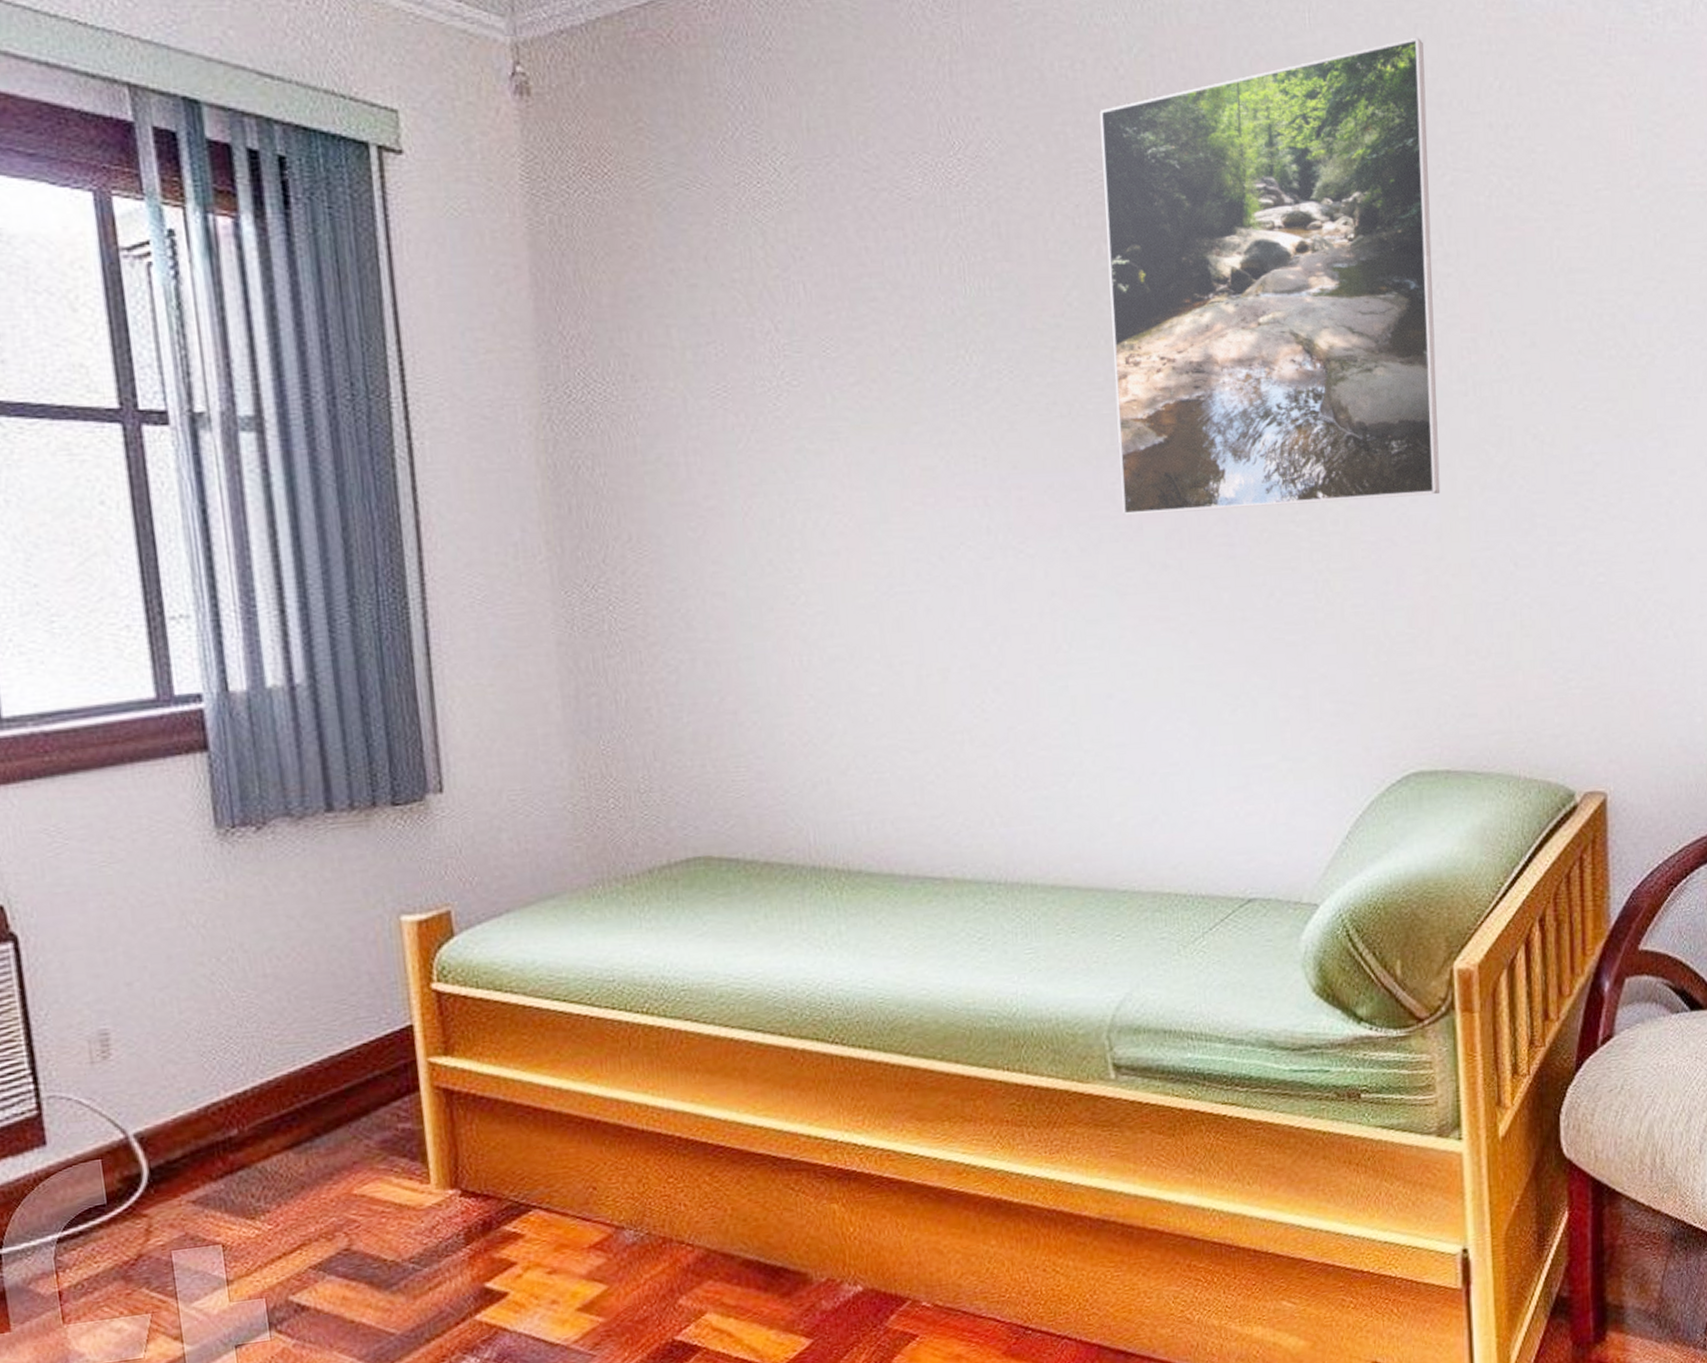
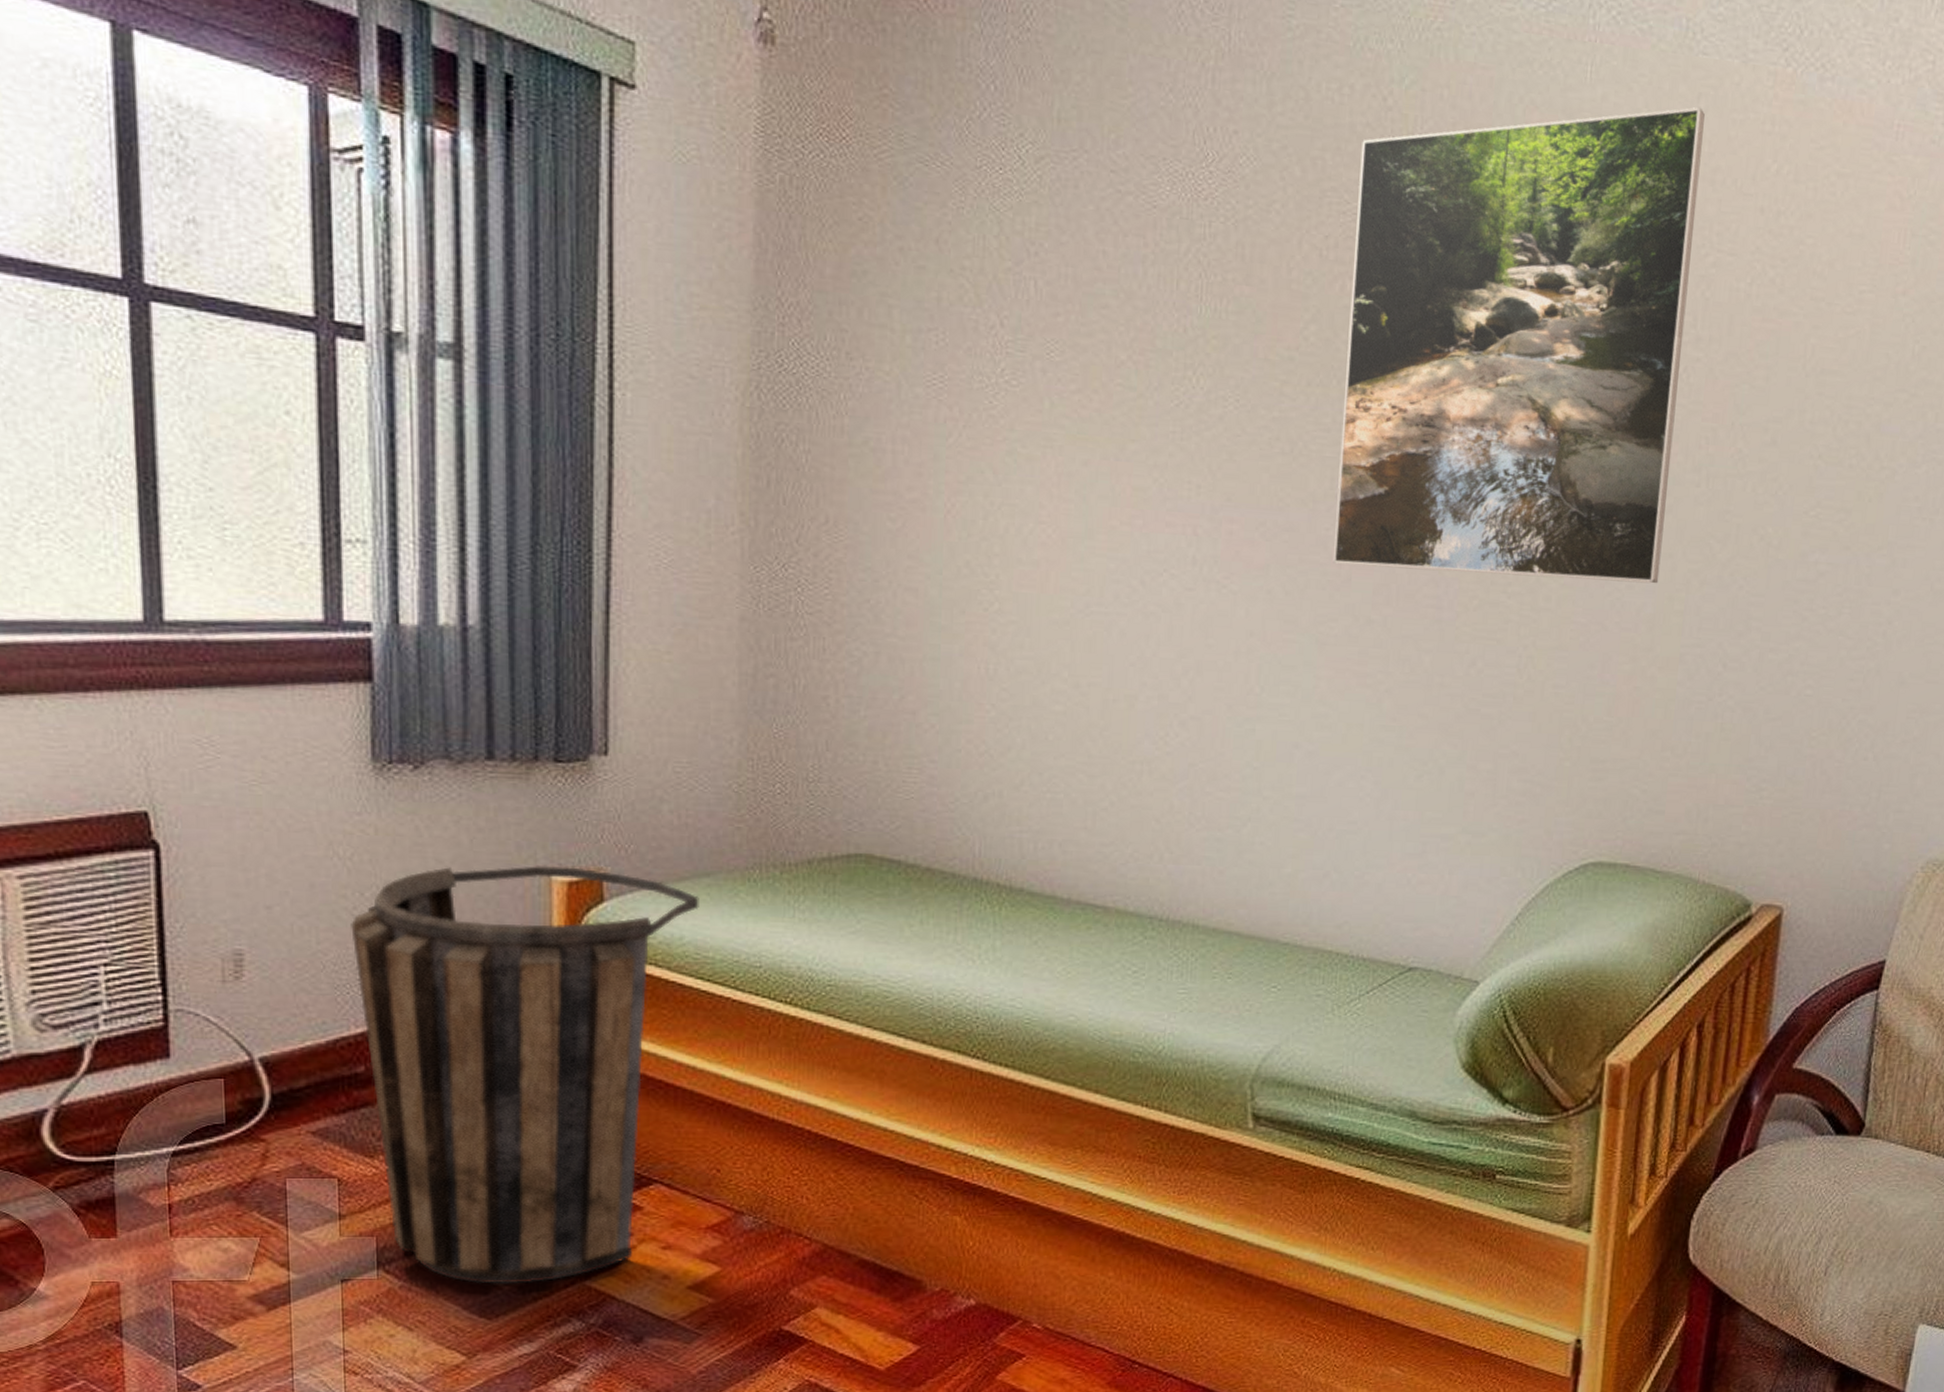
basket: none [210,905,548,1333] -> present [351,866,699,1284]

